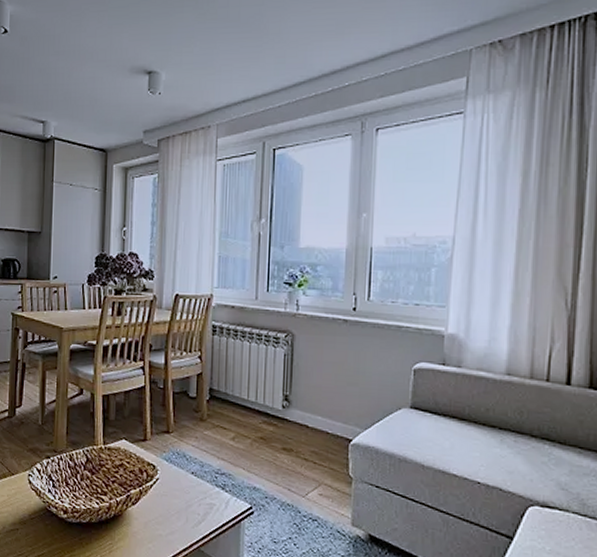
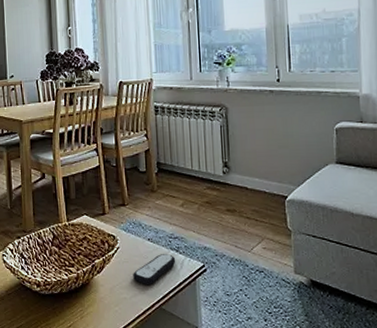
remote control: none [171,490,221,524] -> present [133,254,176,286]

